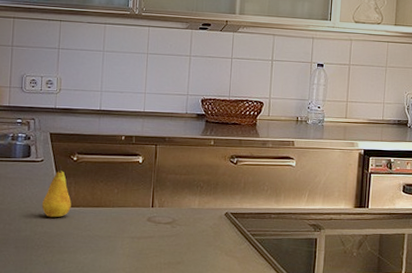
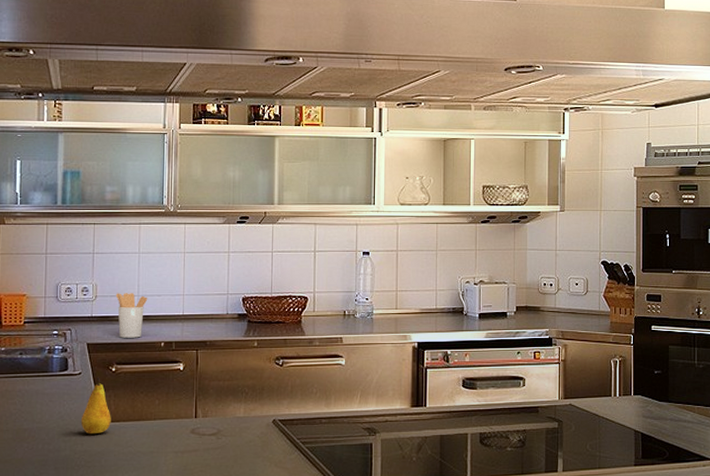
utensil holder: none [79,87,111,131] -> present [115,293,148,338]

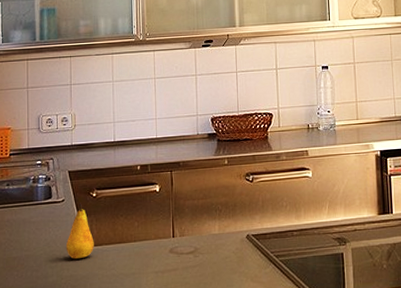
utensil holder: present [115,293,148,338] -> none [93,120,123,164]

